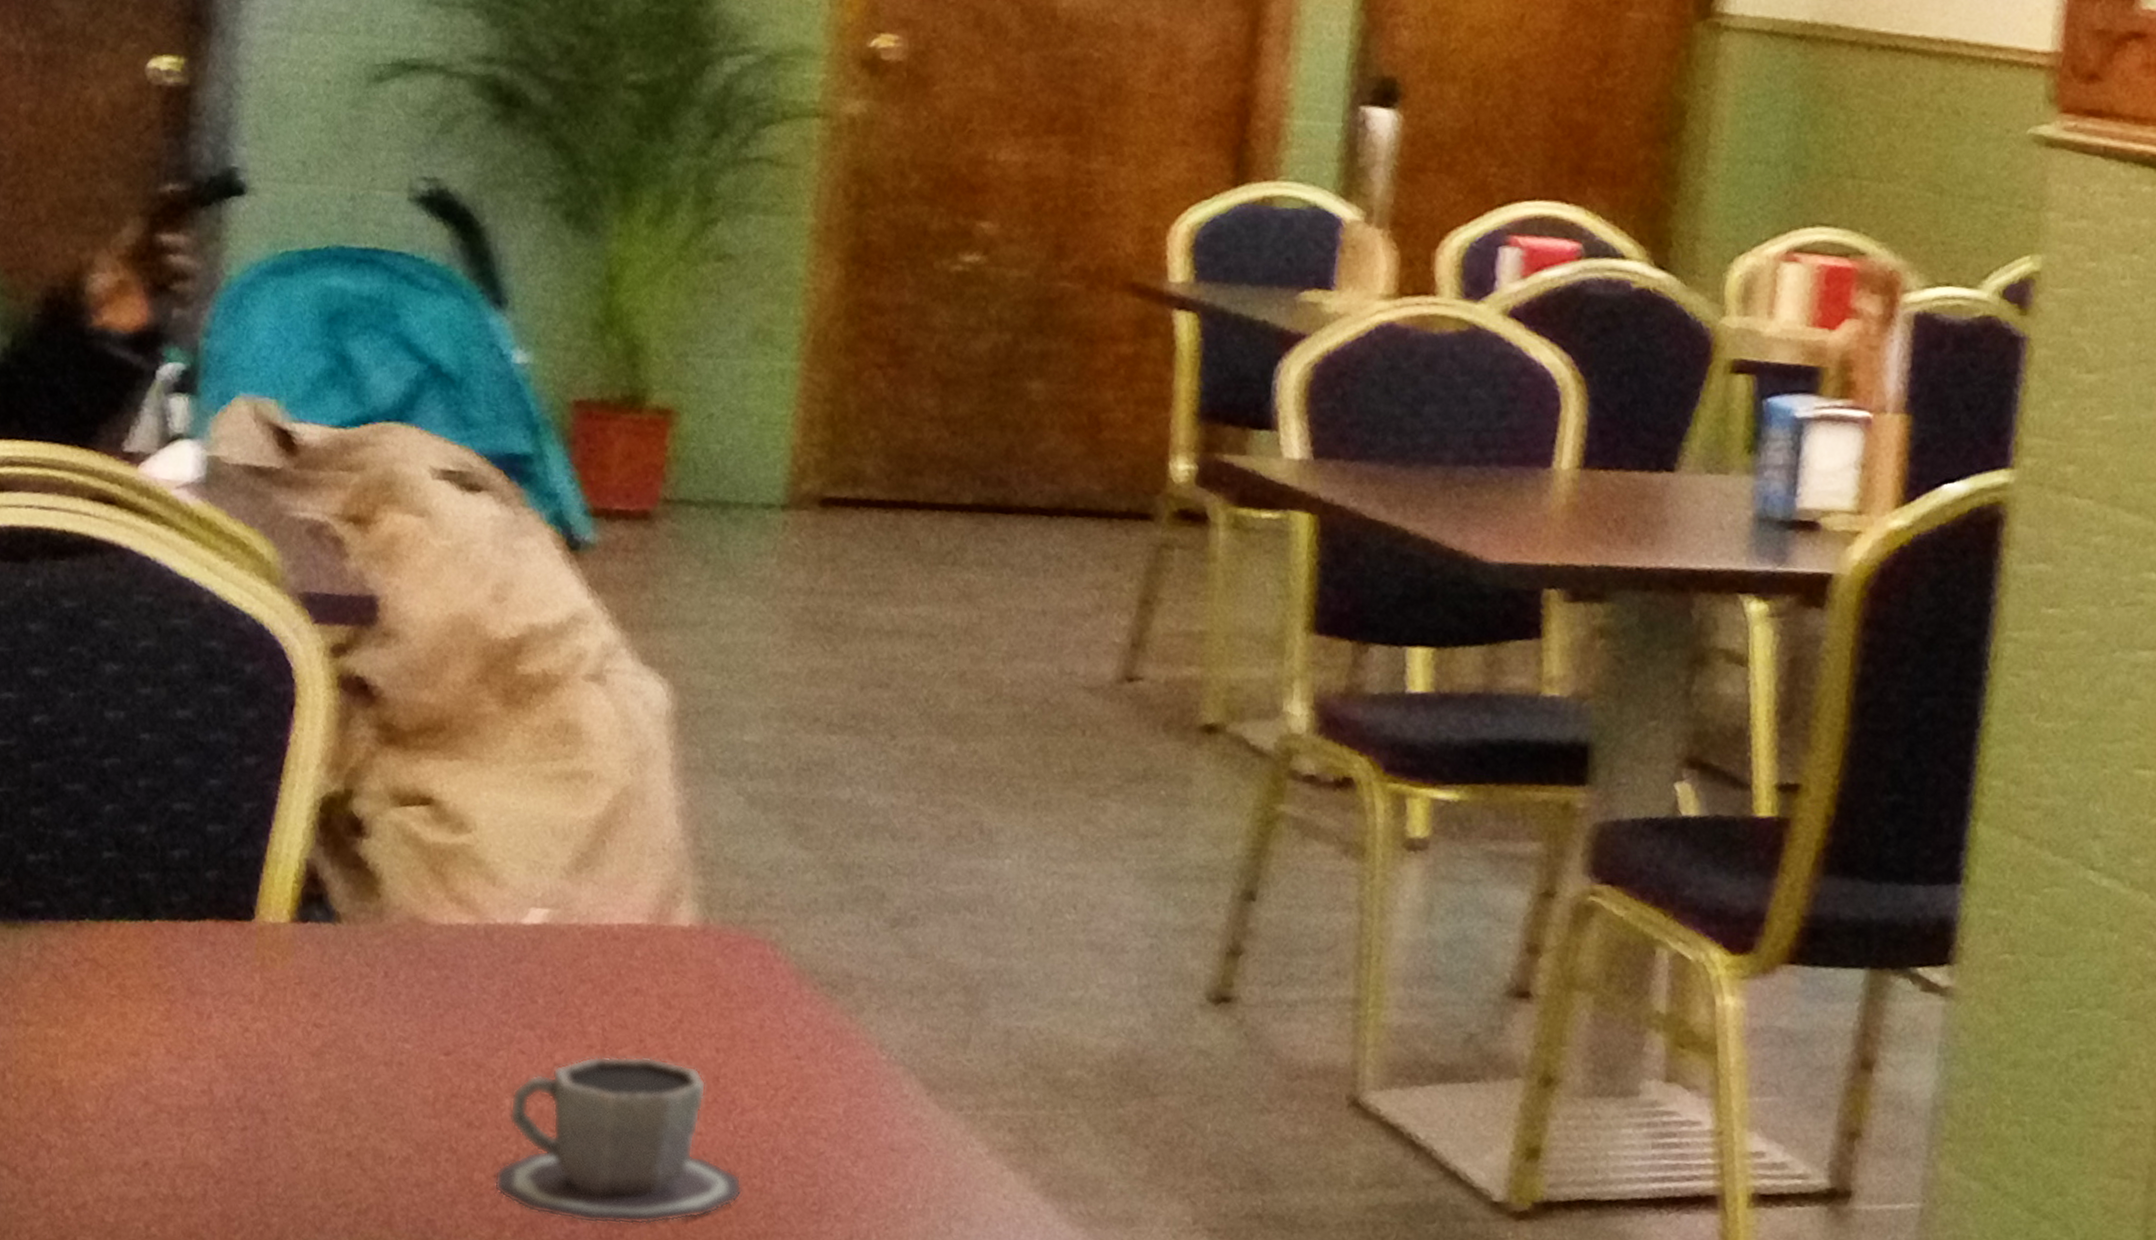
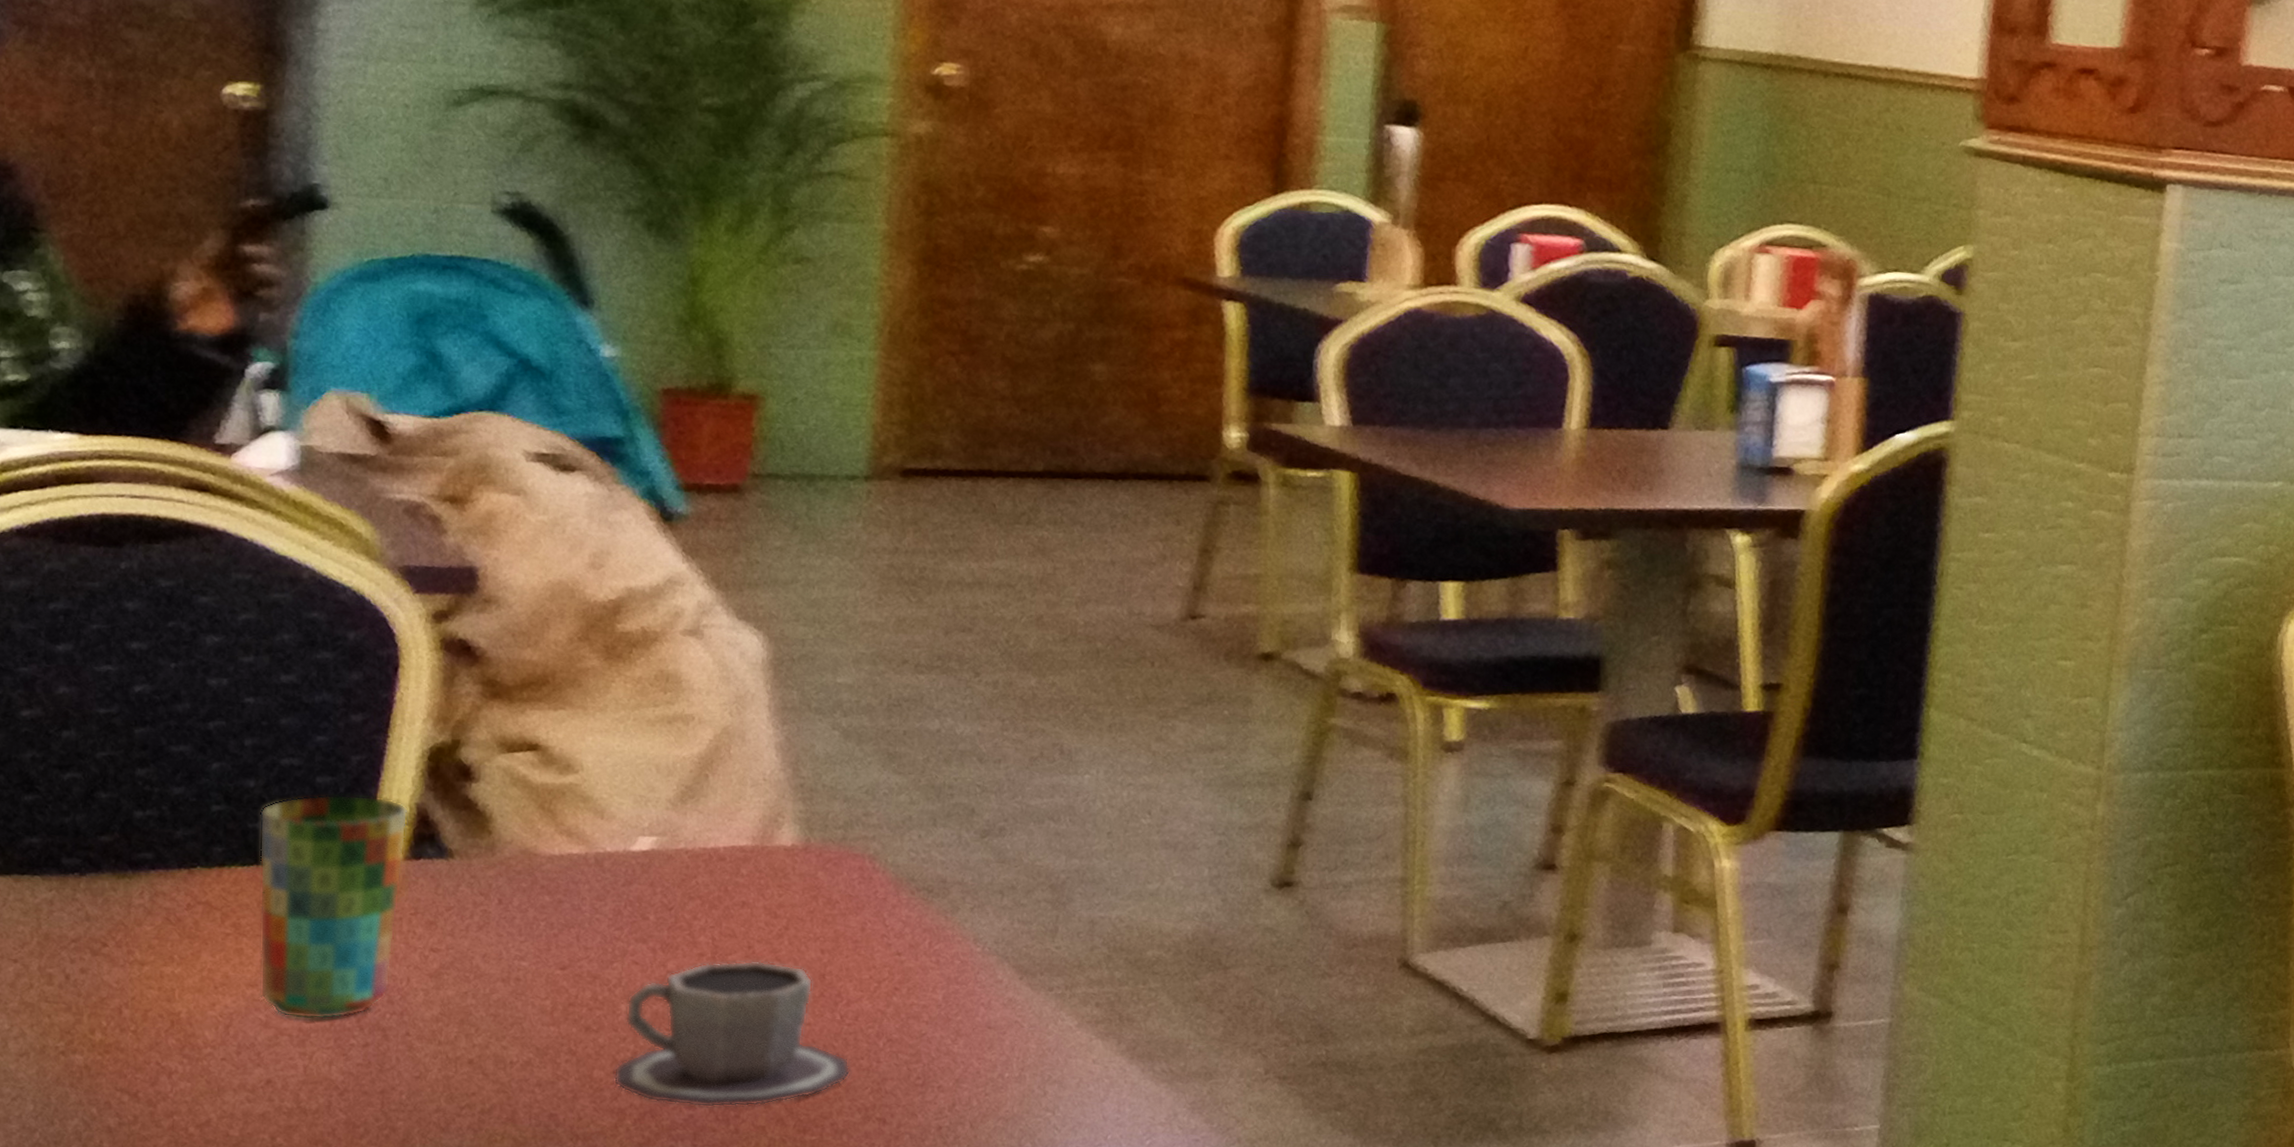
cup: none [141,844,297,1098] -> present [259,794,408,1020]

